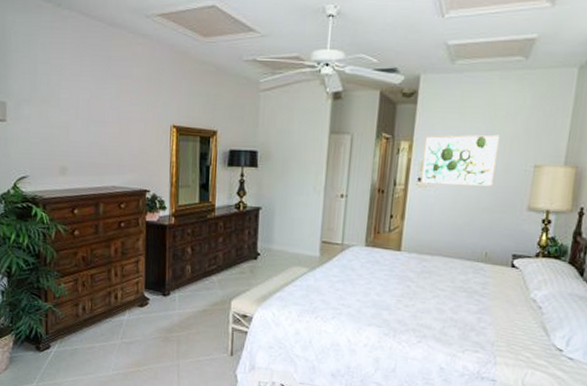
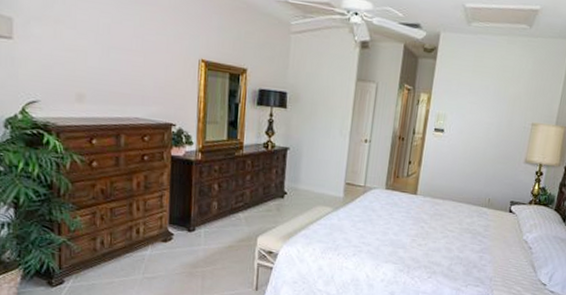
wall art: present [420,134,499,186] -> none [436,90,505,140]

